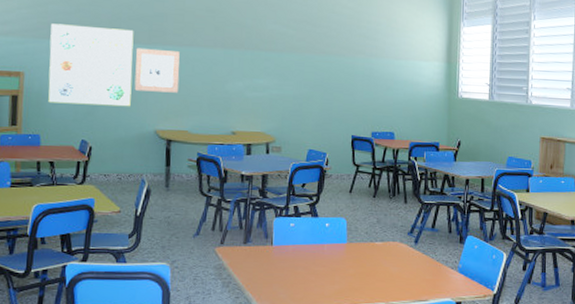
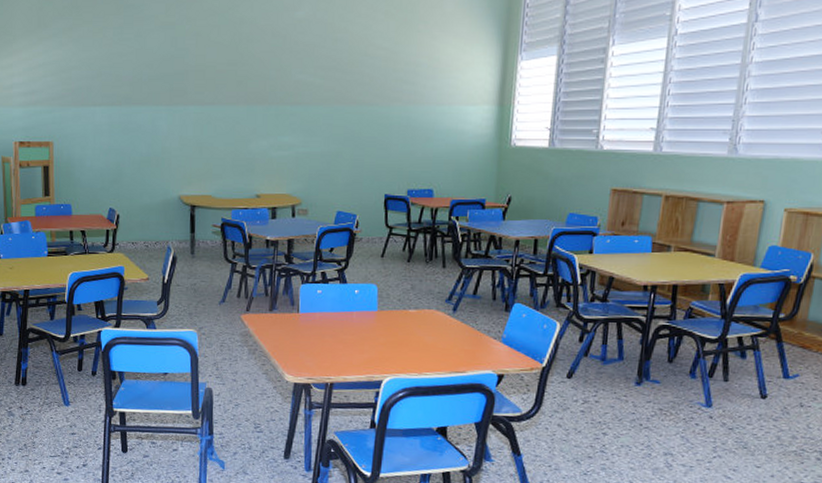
wall art: present [48,23,134,107] -> none [75,89,155,173]
wall art: present [134,48,180,93] -> none [157,110,202,156]

